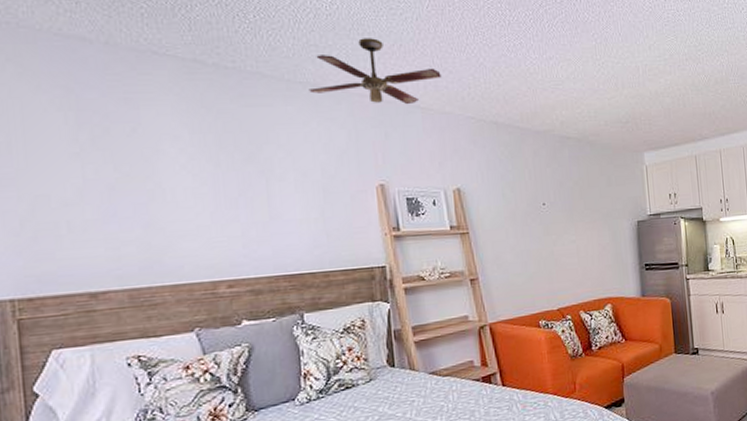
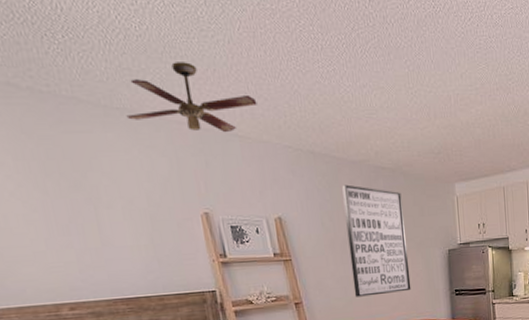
wall art: none [525,155,597,273] -> present [342,184,411,297]

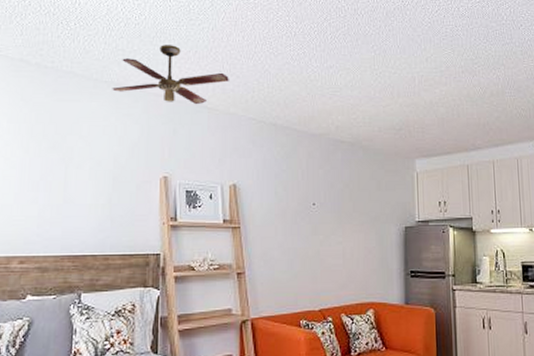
wall art: present [342,184,411,297] -> none [300,156,362,271]

